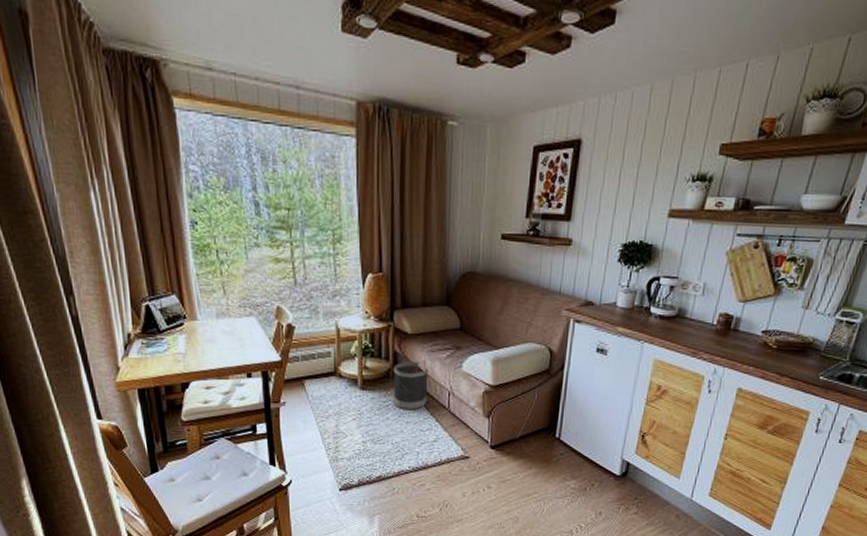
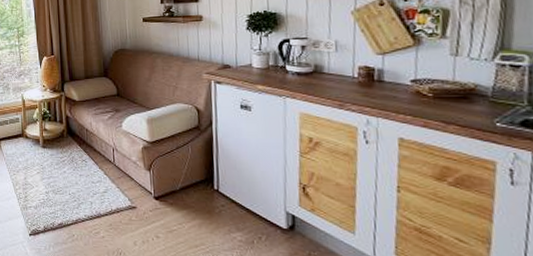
wastebasket: present [394,361,429,411] -> none [67,124,96,165]

